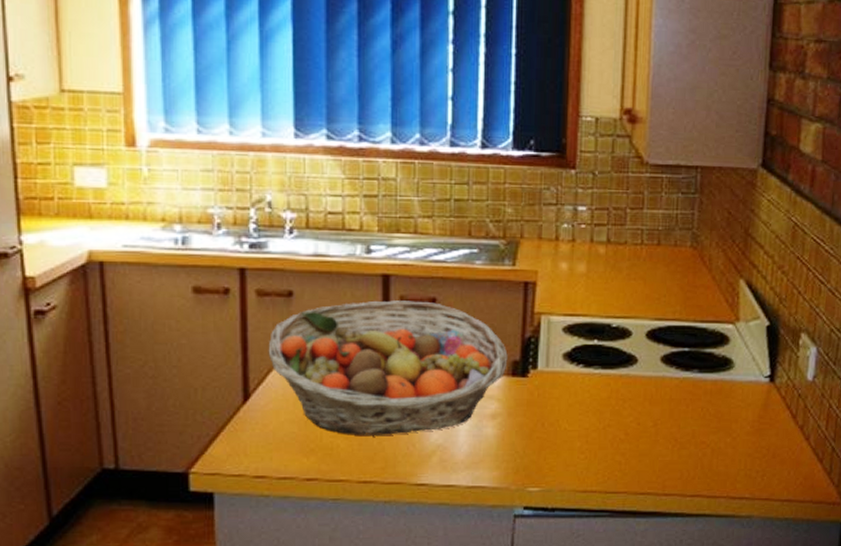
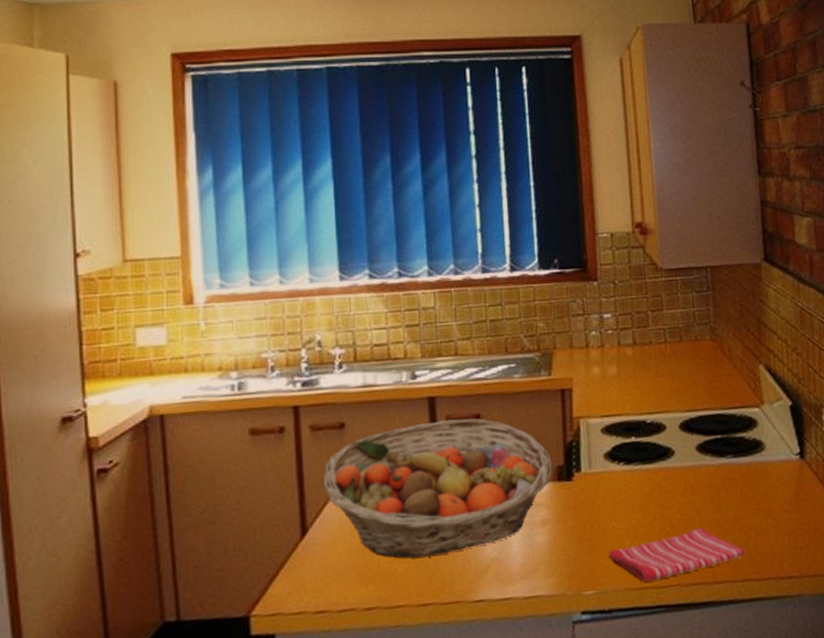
dish towel: none [558,439,698,486] -> present [609,528,745,583]

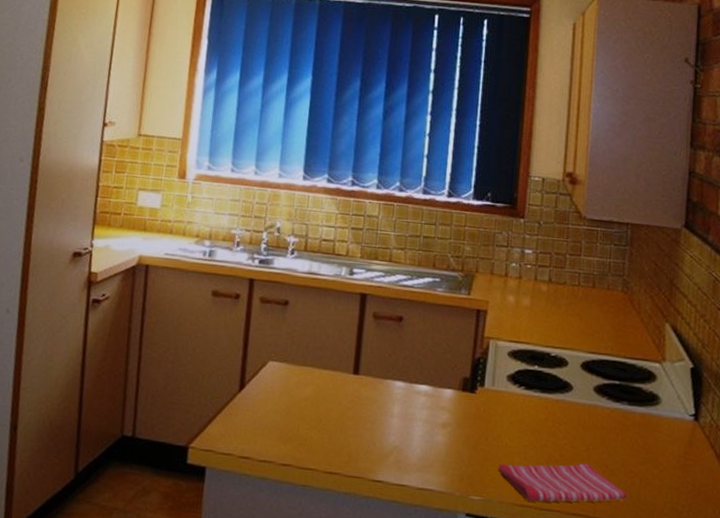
fruit basket: present [323,418,553,558] -> none [263,314,460,433]

